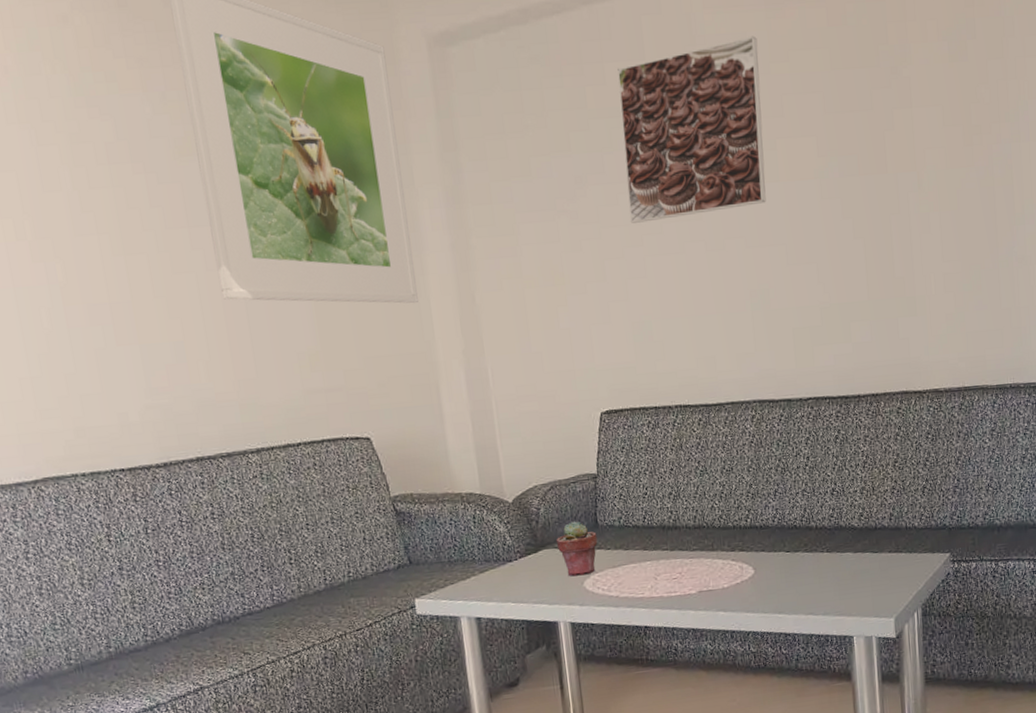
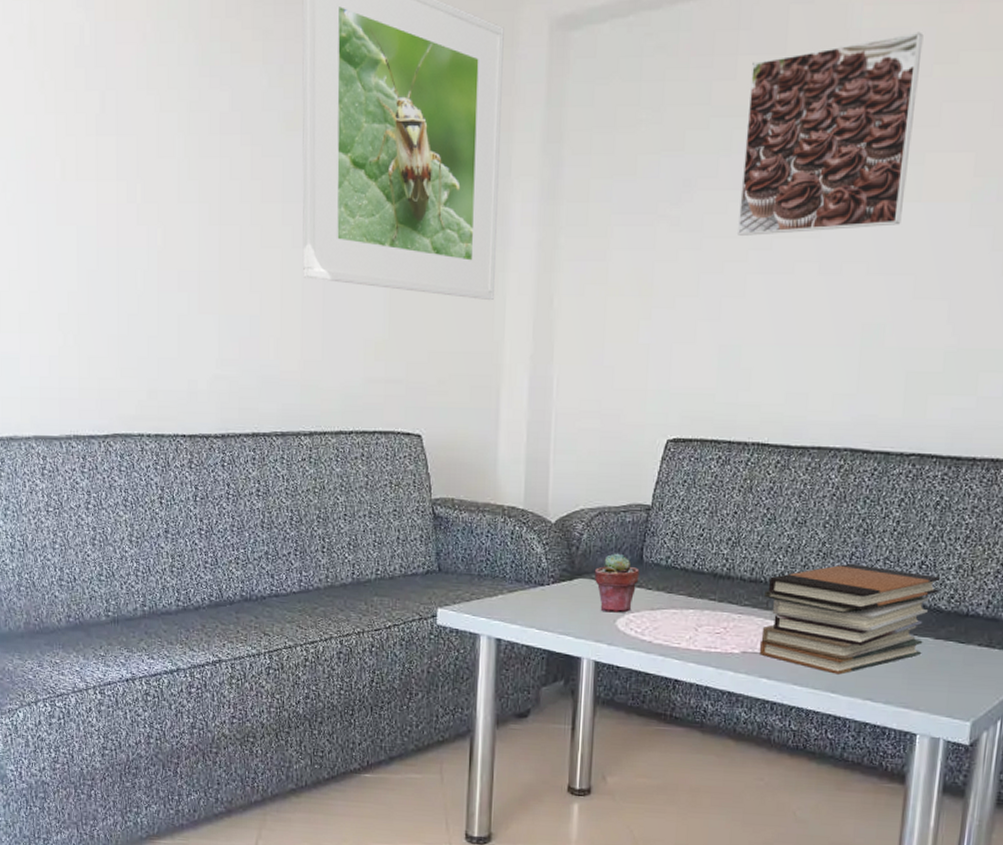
book stack: none [708,498,851,597] -> present [760,563,941,675]

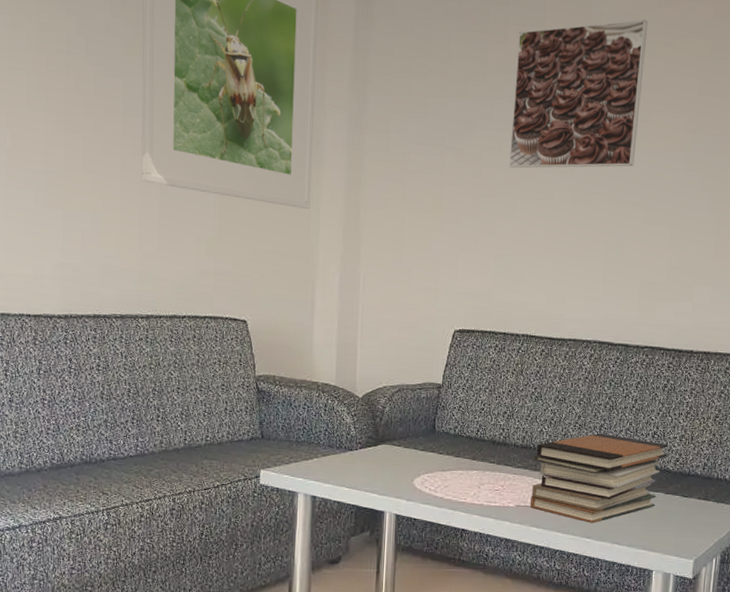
potted succulent: present [594,553,639,613] -> none [395,423,433,474]

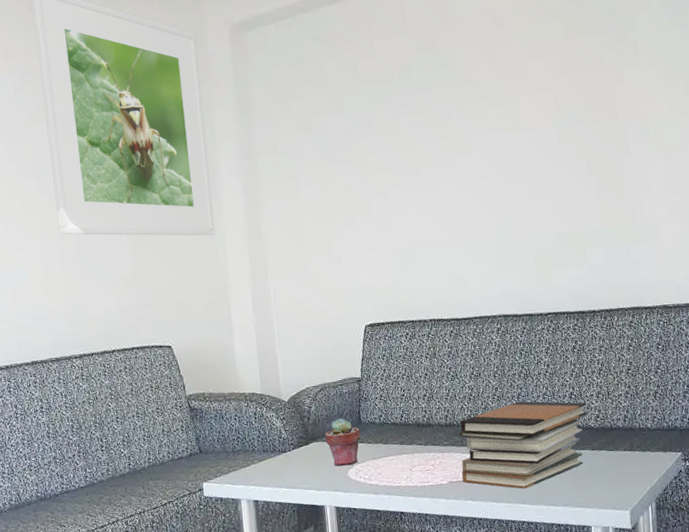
potted succulent: none [395,423,433,474] -> present [324,418,361,466]
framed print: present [508,19,648,169] -> none [384,13,510,168]

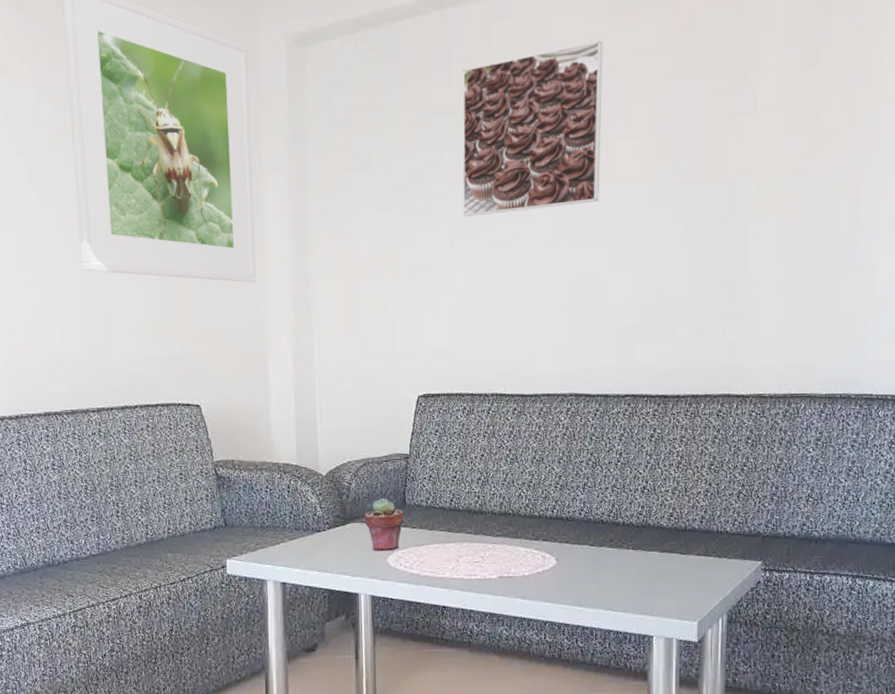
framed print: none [384,13,510,168] -> present [462,40,603,216]
book stack: present [458,401,588,489] -> none [513,492,661,590]

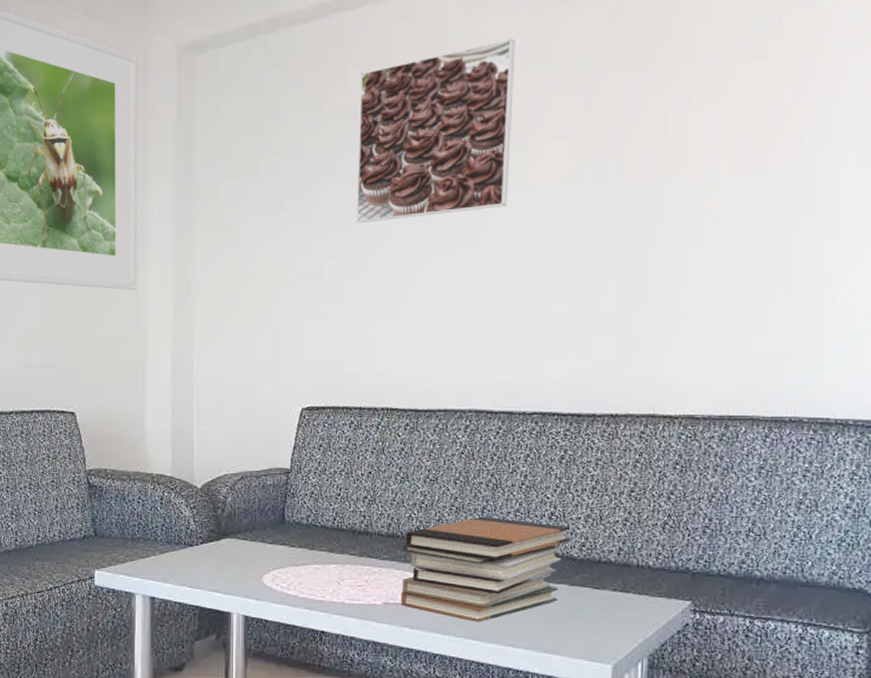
potted succulent: present [364,498,404,551] -> none [239,514,282,570]
book stack: none [513,492,661,590] -> present [401,516,571,622]

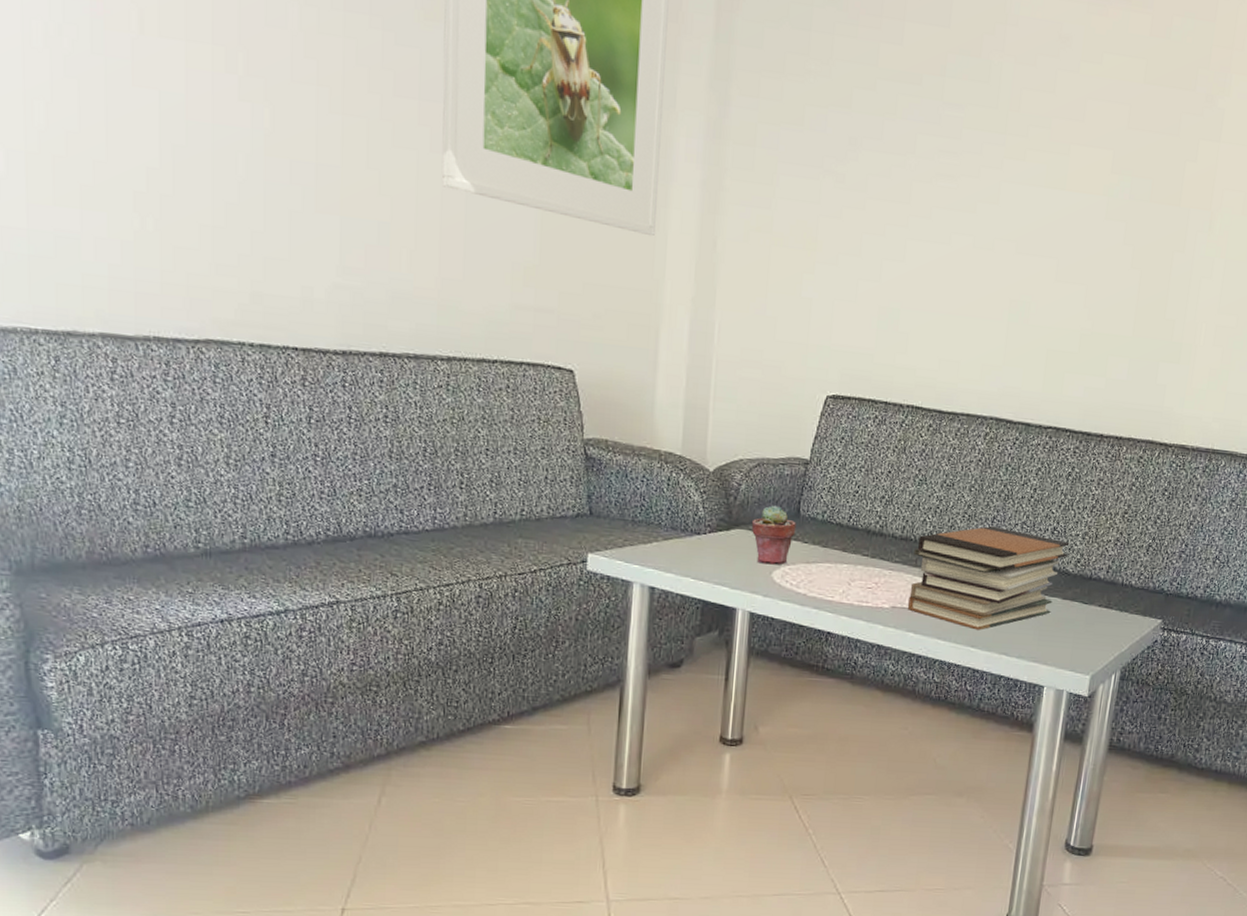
potted succulent: none [239,514,282,570] -> present [751,505,796,565]
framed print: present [355,38,516,223] -> none [898,27,1073,210]

